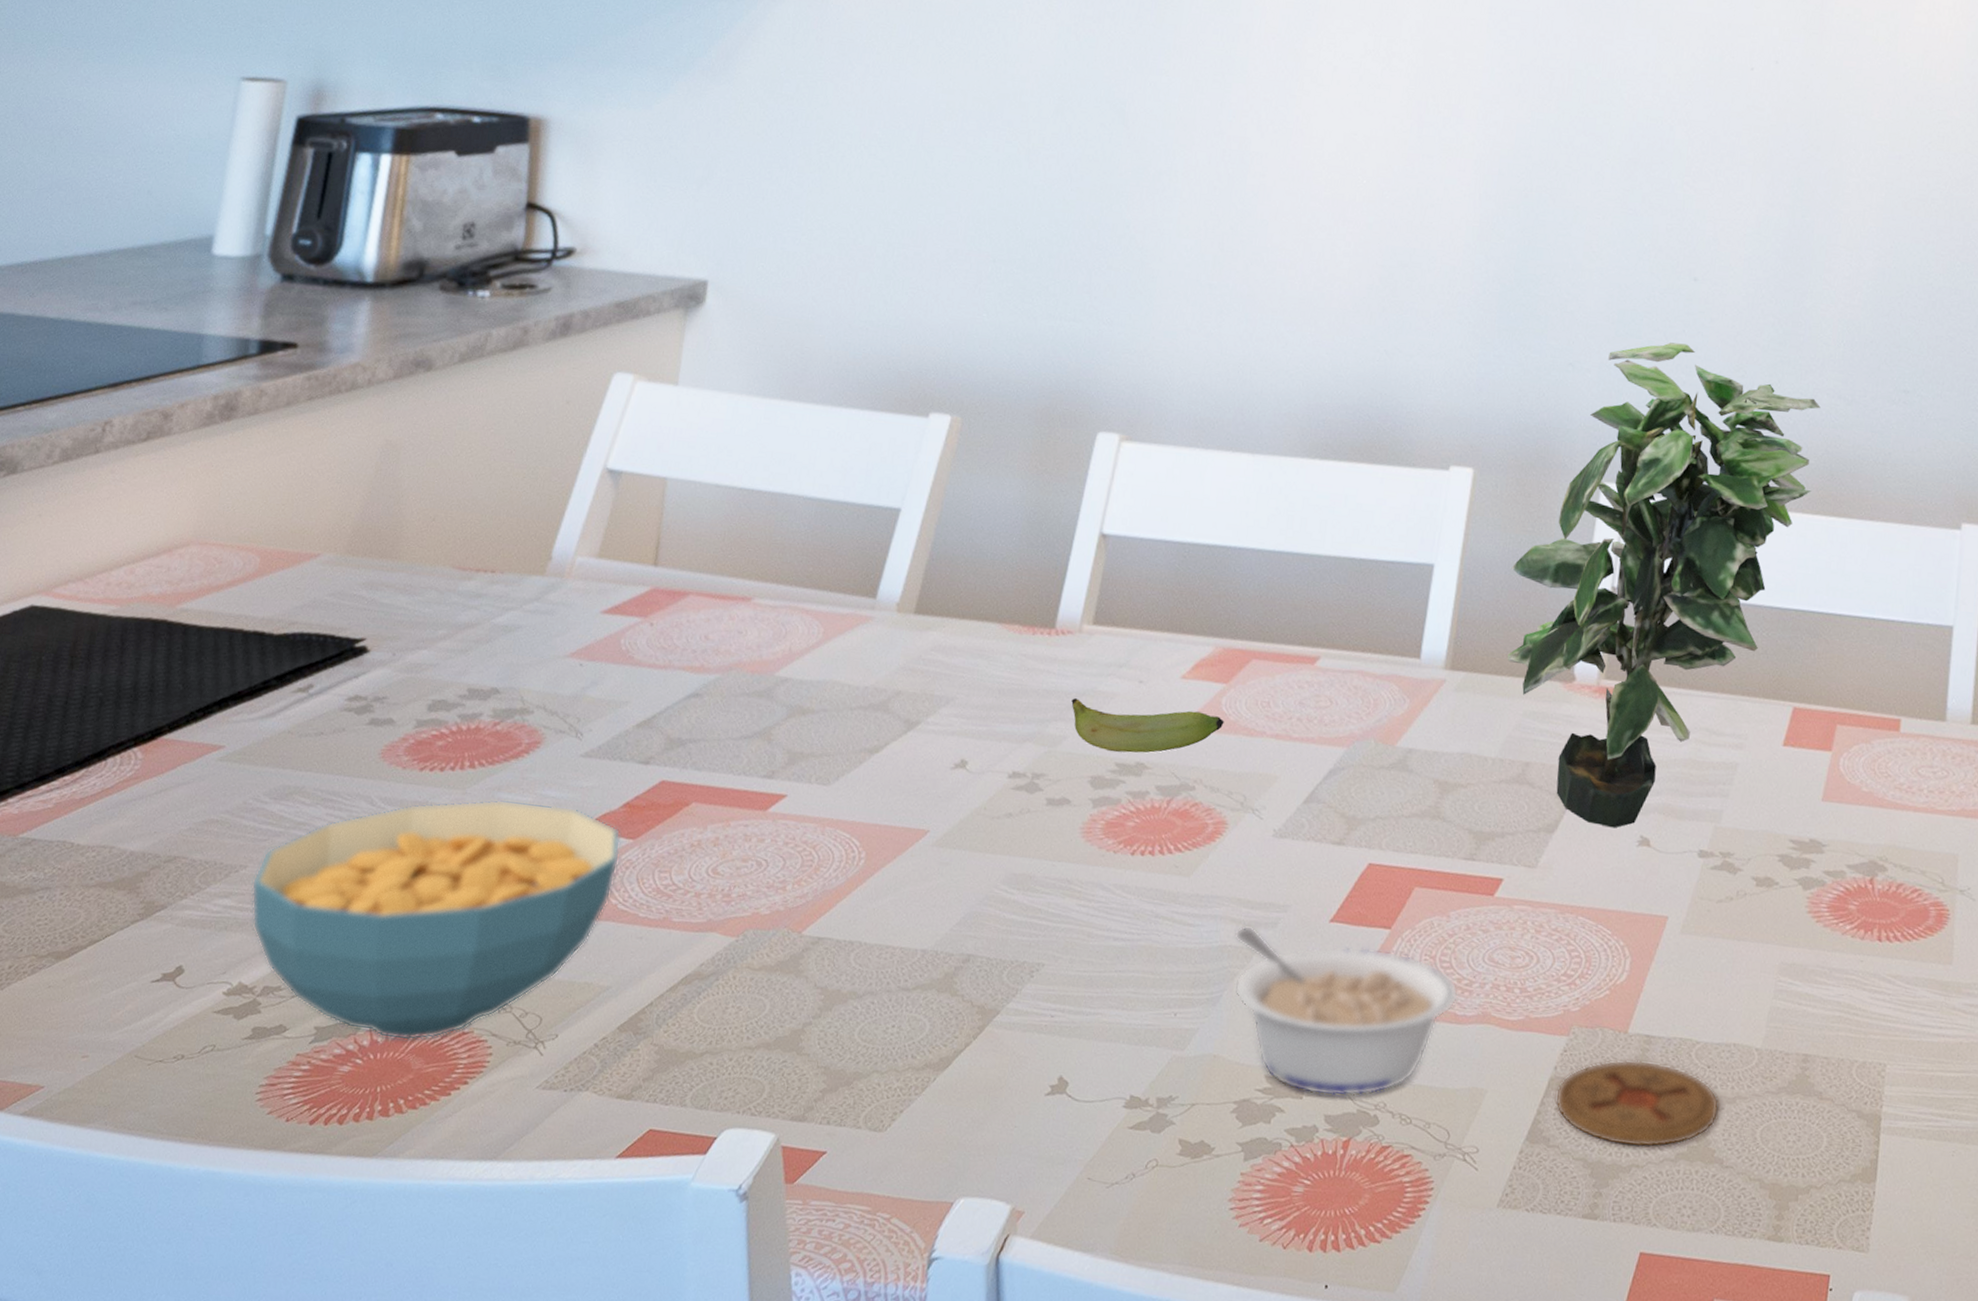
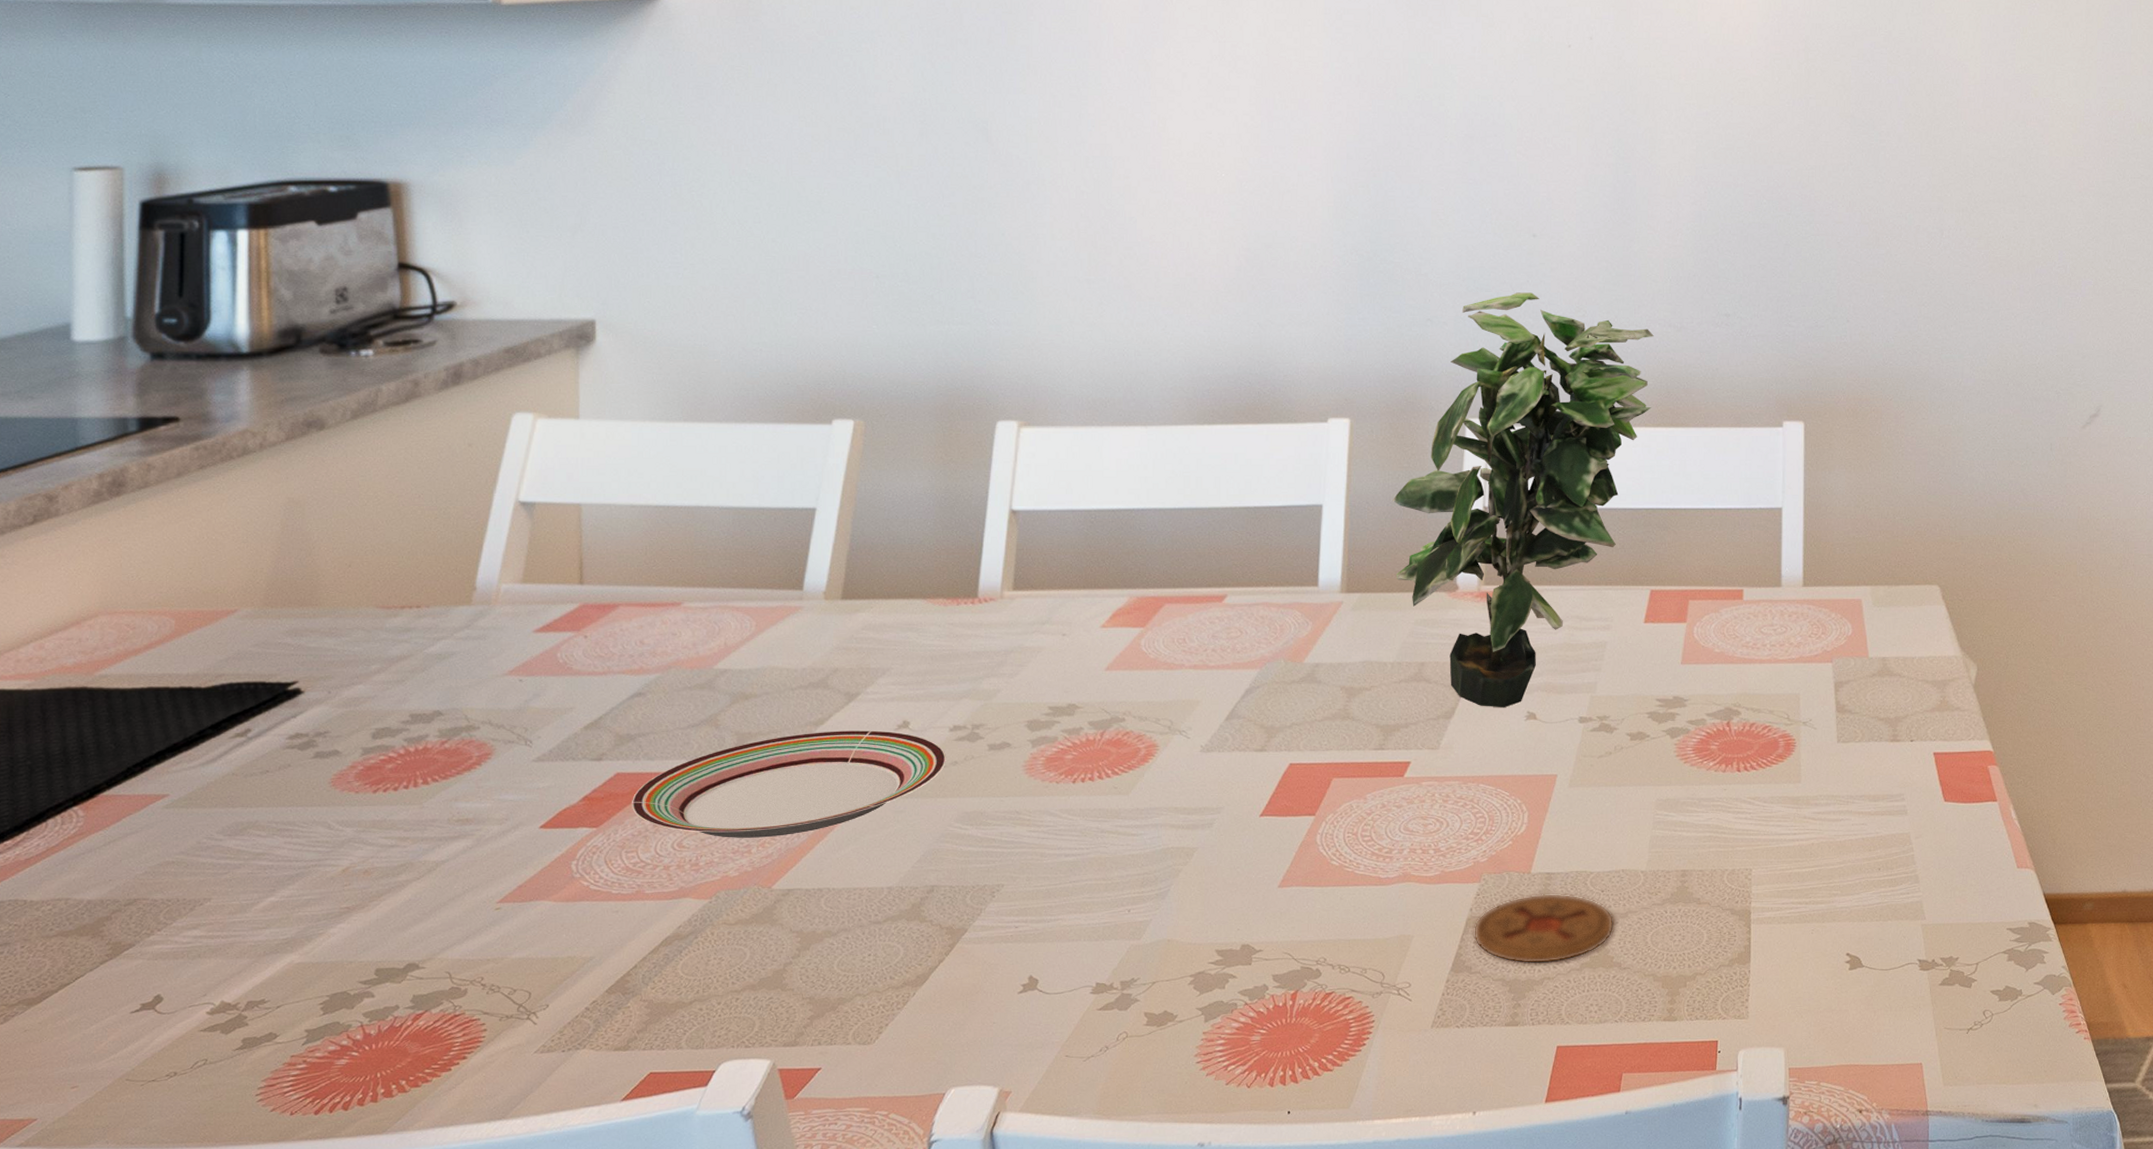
cereal bowl: present [251,799,621,1041] -> none [219,806,586,1031]
plate: none [672,760,1001,875] -> present [632,730,946,838]
banana: present [1071,698,1224,753] -> none [1001,654,1145,697]
legume: present [1234,925,1459,1097] -> none [1175,828,1381,960]

